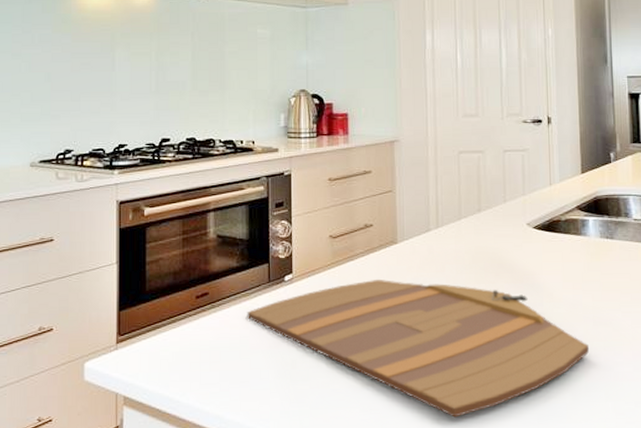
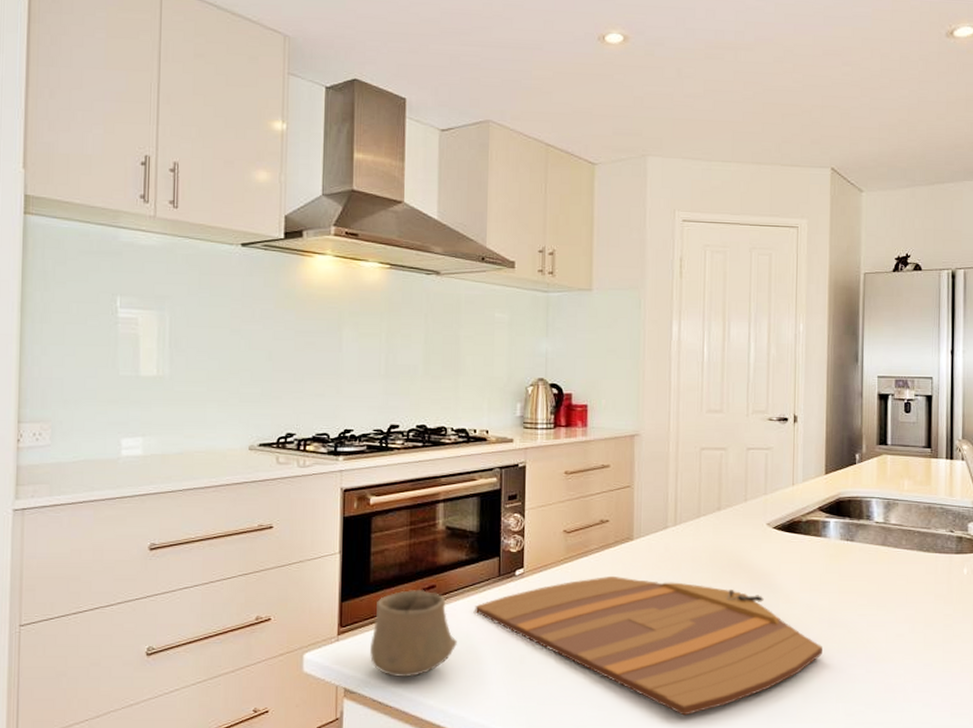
cup: none [148,296,231,385] -> present [370,589,457,678]

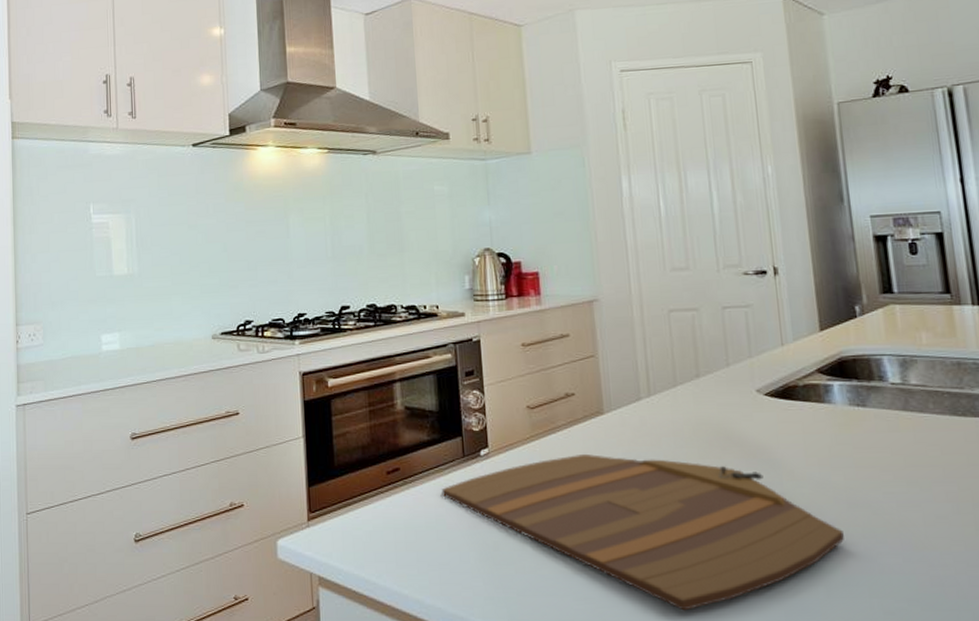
cup: present [370,589,457,678] -> none [340,472,427,566]

